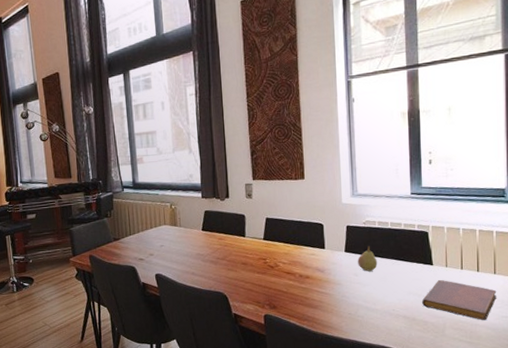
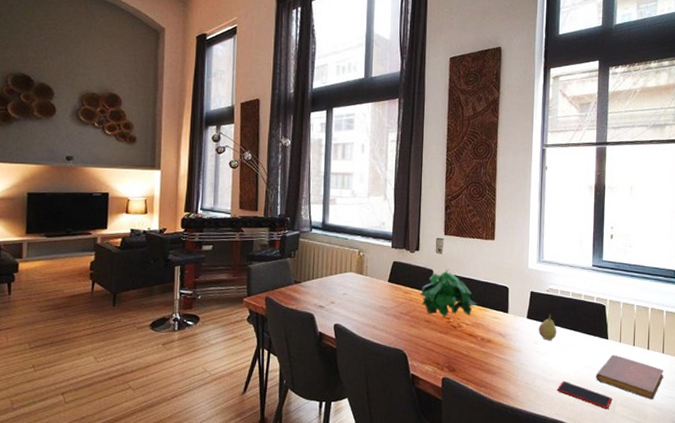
plant: none [234,212,293,259] -> present [419,269,478,317]
smartphone: none [381,309,442,332] -> present [556,381,613,409]

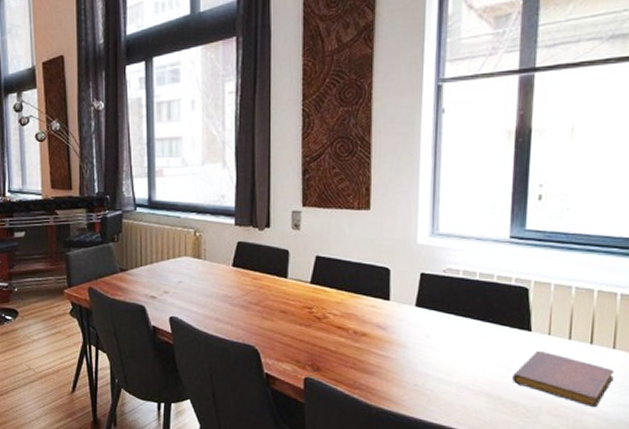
plant: present [419,269,478,317] -> none [272,248,349,307]
fruit: present [538,314,557,340] -> none [431,301,458,333]
smartphone: present [556,381,613,409] -> none [456,382,536,417]

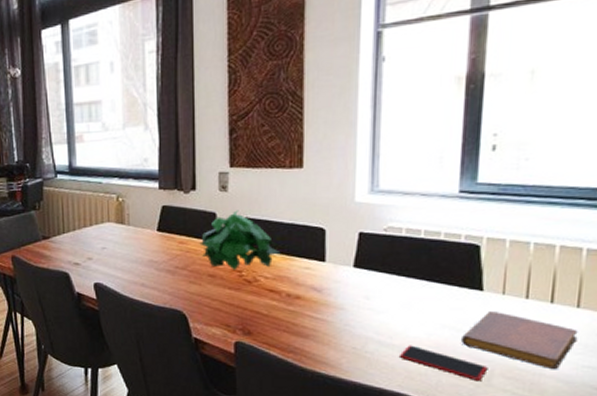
plant: none [272,248,349,307] -> present [199,210,281,270]
smartphone: none [456,382,536,417] -> present [398,345,488,380]

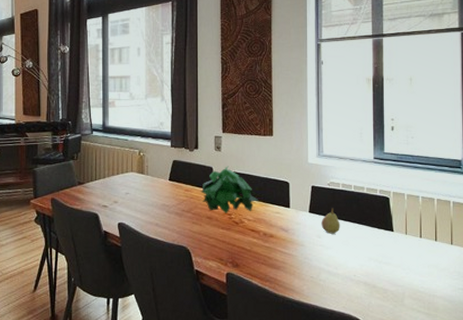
fruit: none [371,260,400,294] -> present [321,208,340,234]
smartphone: present [398,345,488,380] -> none [342,274,401,301]
notebook: present [460,310,578,369] -> none [381,246,454,291]

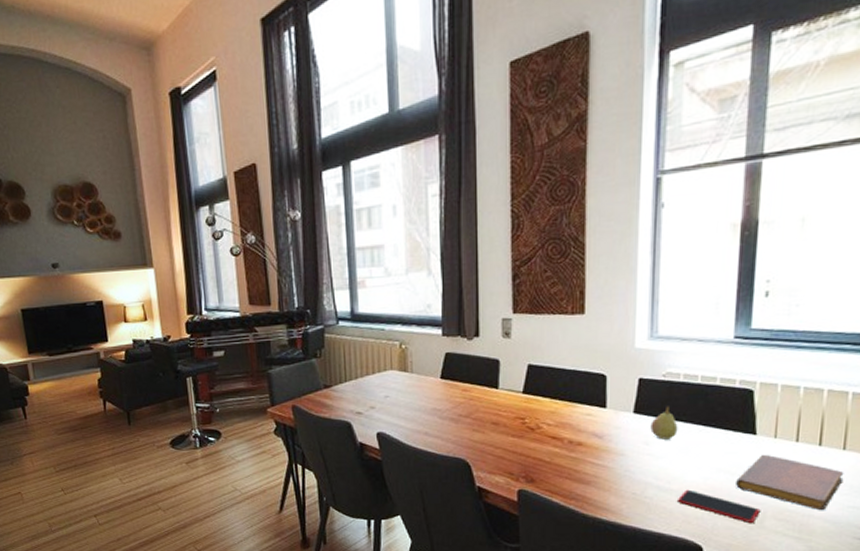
plant: present [200,166,259,213] -> none [483,357,563,417]
smartphone: none [342,274,401,301] -> present [676,489,761,523]
notebook: none [381,246,454,291] -> present [734,454,844,510]

